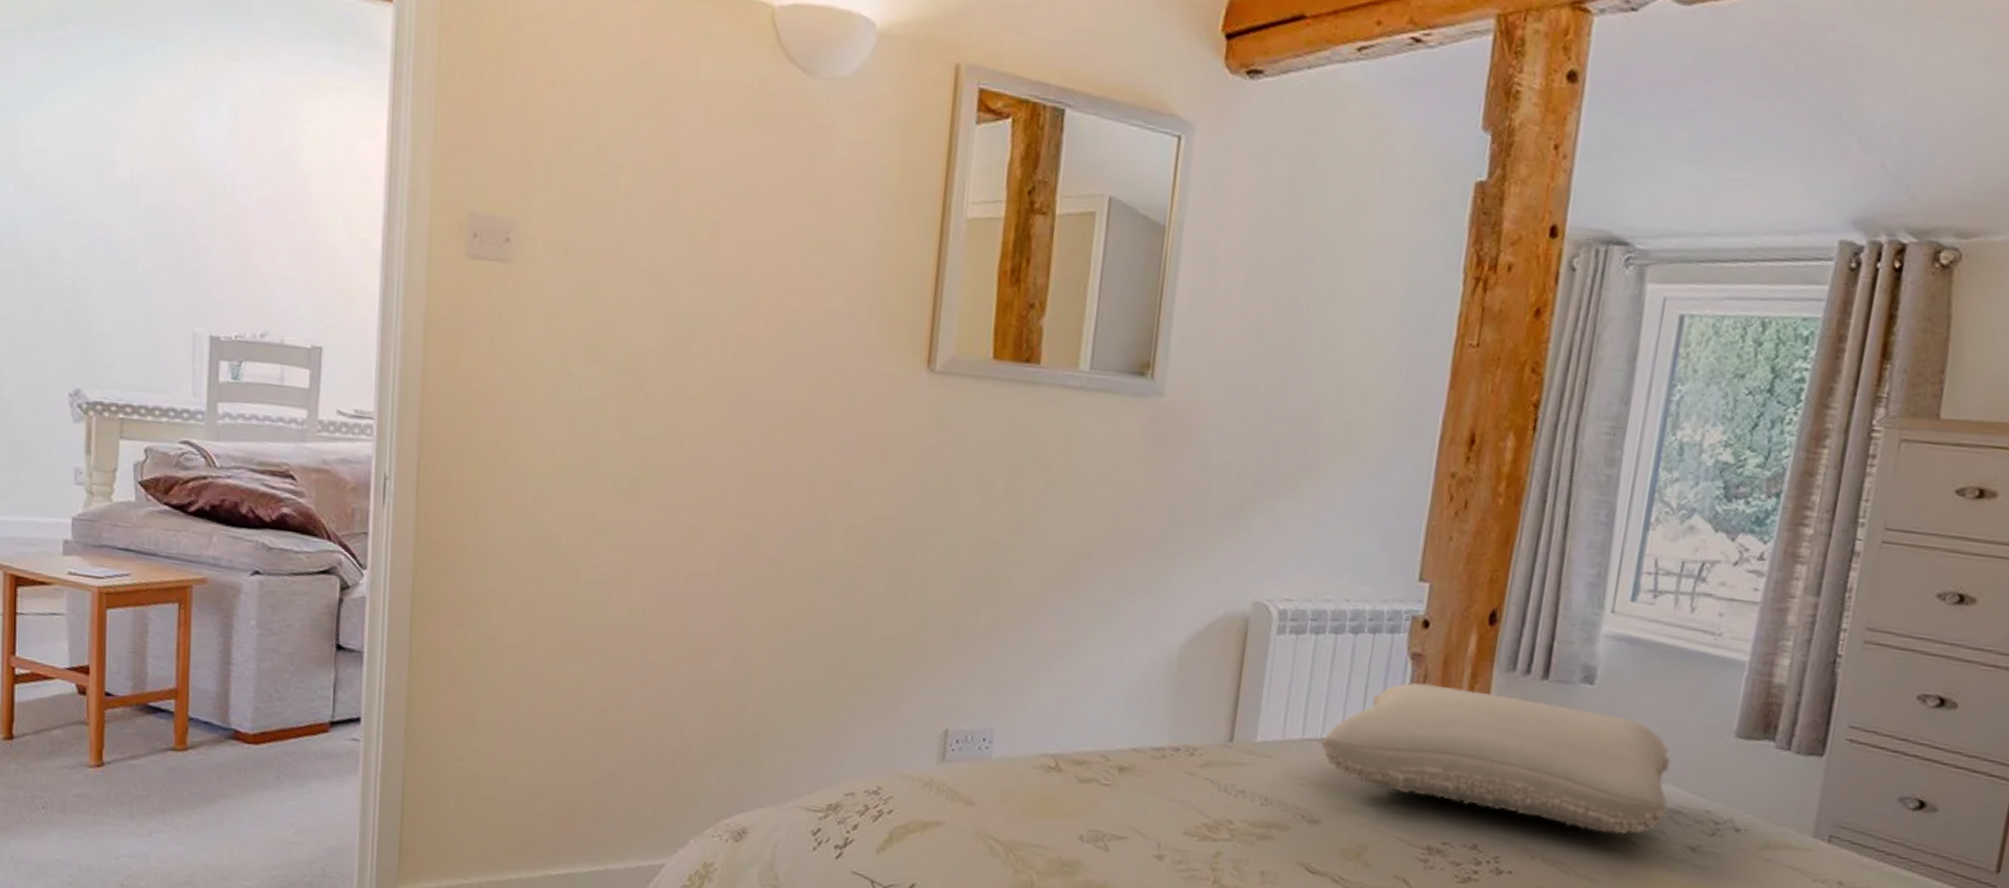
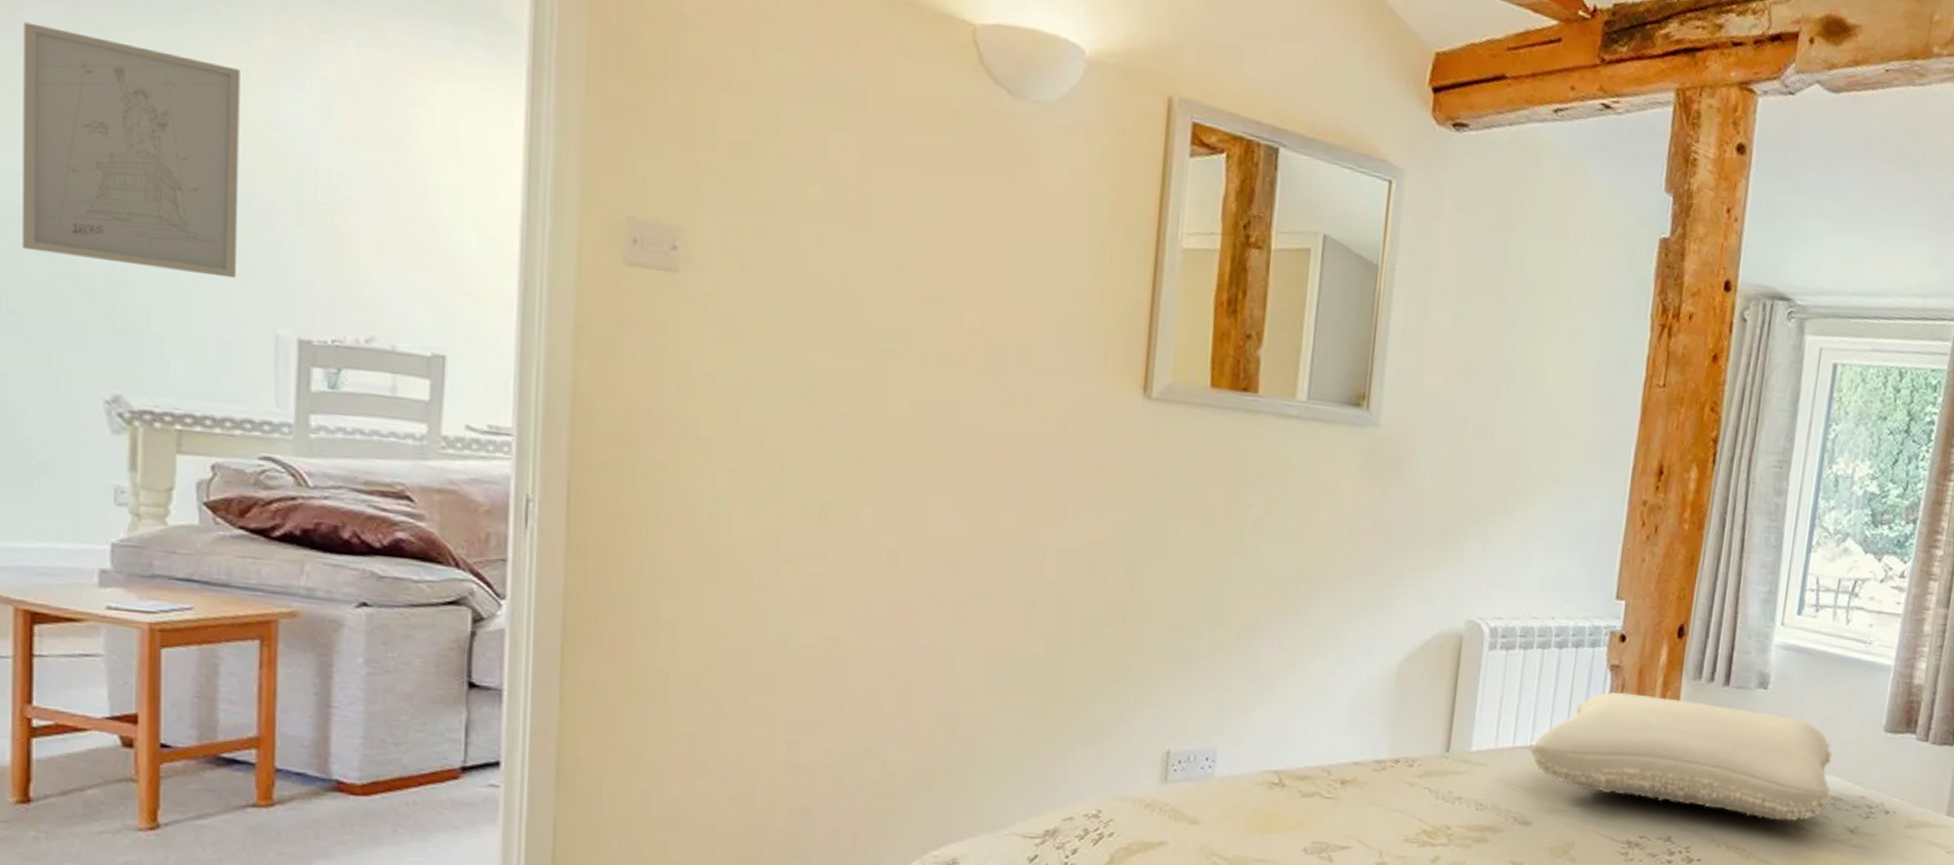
wall art: none [12,70,170,284] -> present [21,22,240,279]

